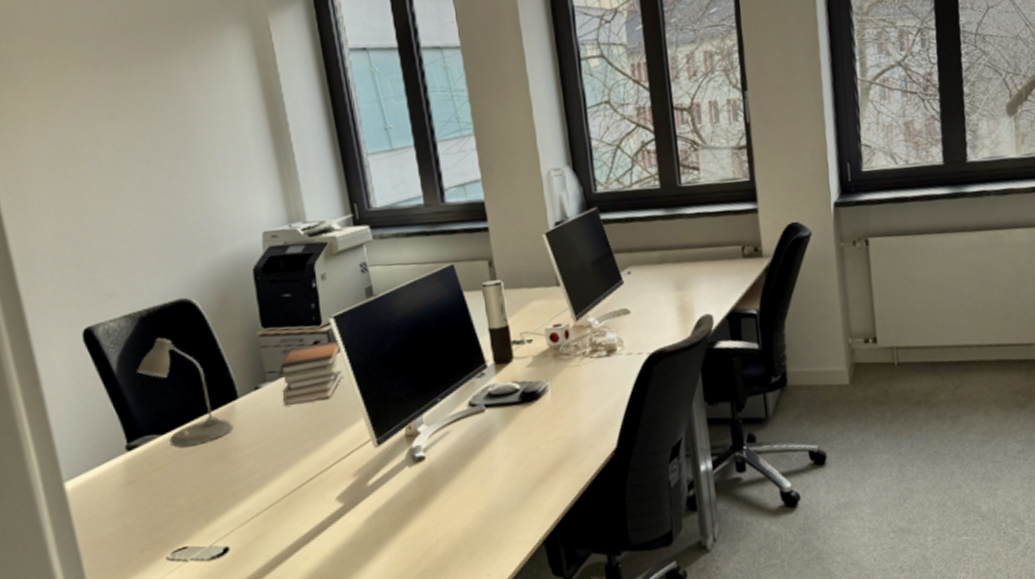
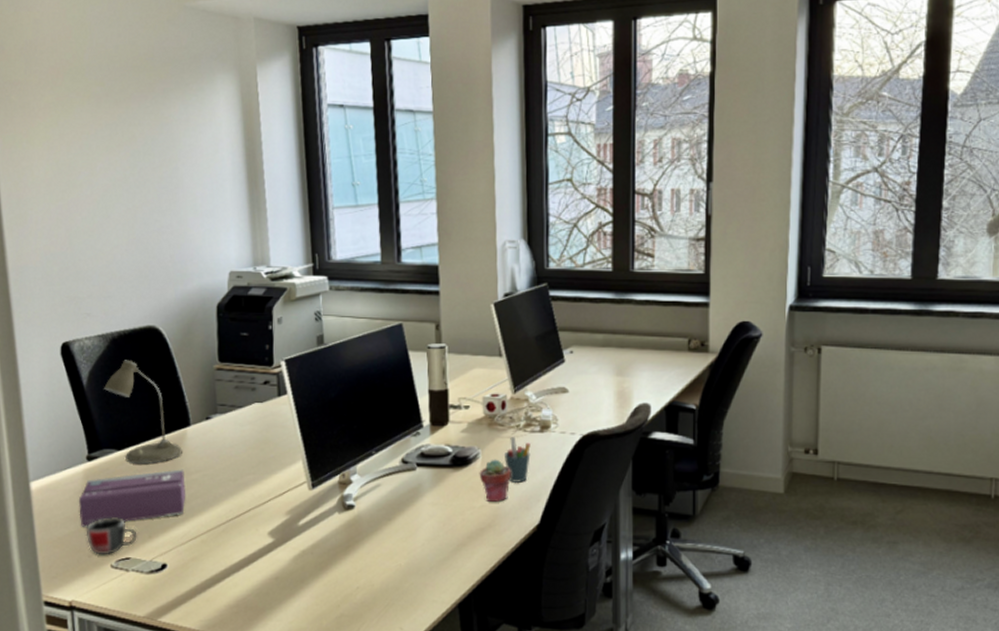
tissue box: none [122,445,243,523] -> present [79,469,186,528]
mug: none [133,506,193,550] -> present [86,517,137,555]
book stack: present [277,340,343,405] -> none [228,383,288,438]
potted succulent: none [550,389,583,433] -> present [479,459,511,502]
pen holder: none [572,363,600,411] -> present [503,436,531,484]

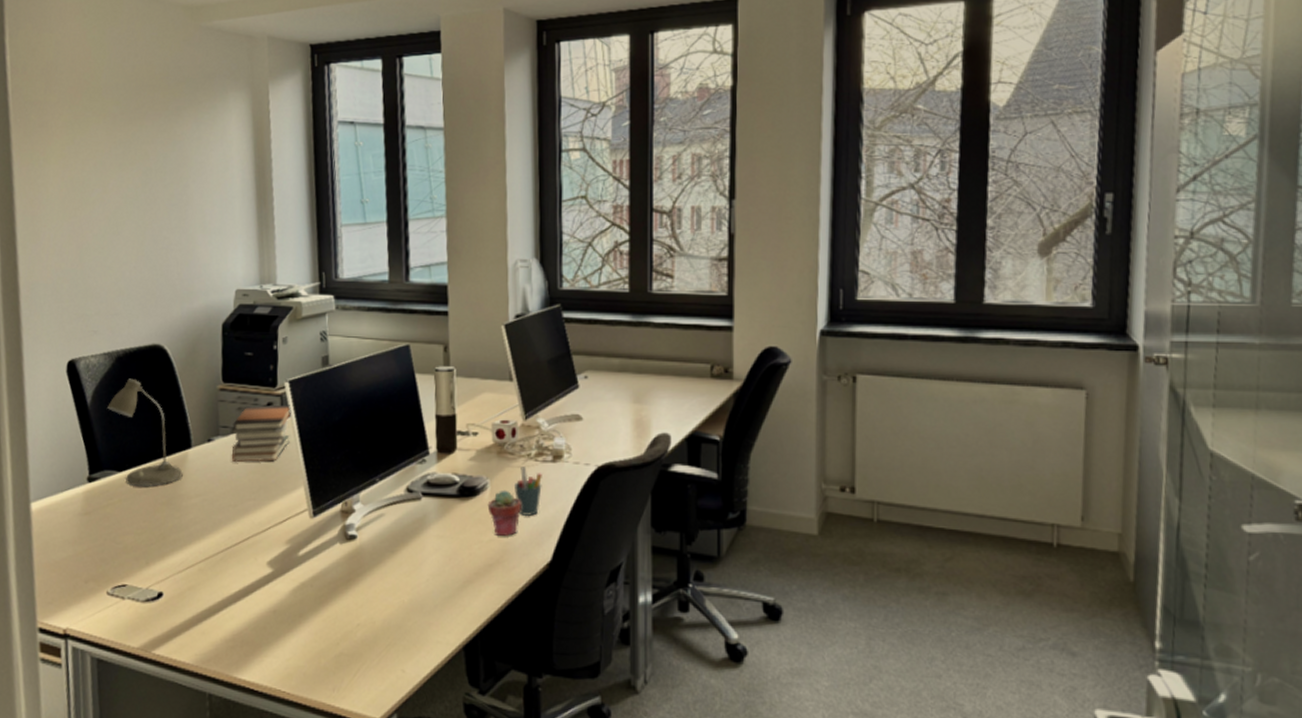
tissue box: present [79,469,186,528] -> none [77,493,185,552]
mug: present [86,517,137,555] -> none [83,541,135,582]
book stack: none [228,383,288,438] -> present [230,404,291,462]

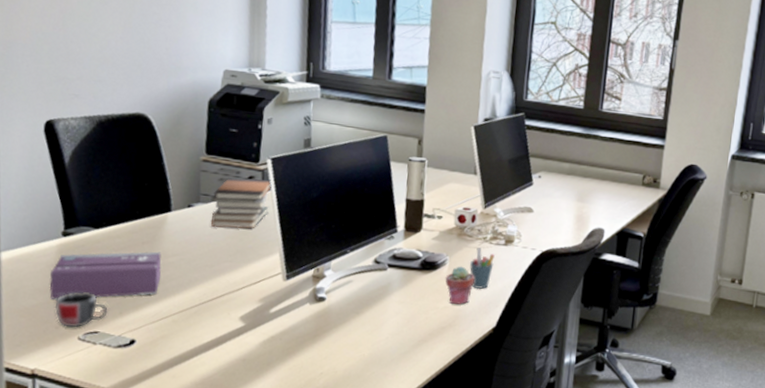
tissue box: none [77,493,185,552] -> present [50,251,162,301]
mug: none [83,541,135,582] -> present [54,292,108,328]
desk lamp: present [107,378,183,487] -> none [86,143,161,244]

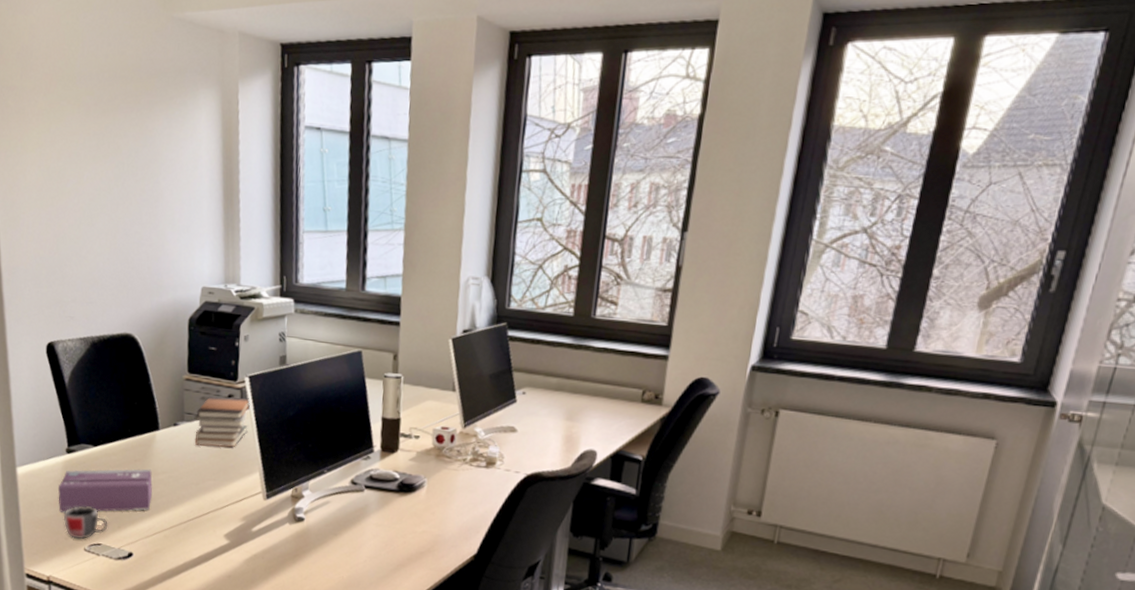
potted succulent: present [445,266,475,305] -> none [423,488,454,530]
pen holder: present [469,247,495,290] -> none [448,469,475,514]

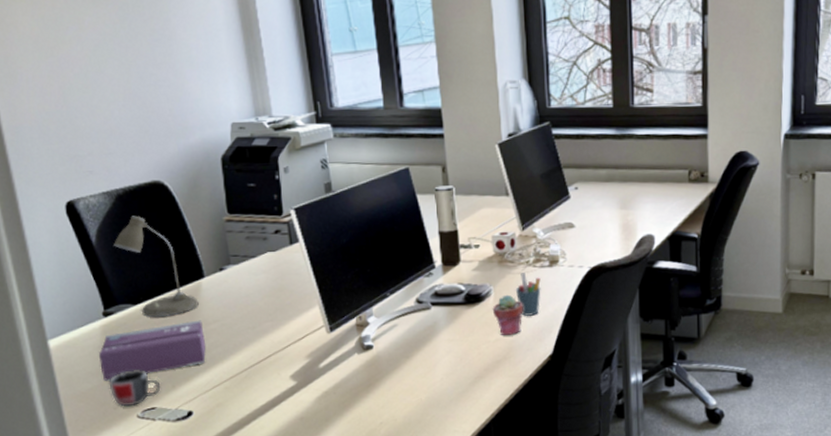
desk lamp: none [83,363,151,462] -> present [114,215,199,318]
book stack: present [194,396,250,448] -> none [241,231,301,287]
potted succulent: none [423,488,454,530] -> present [492,294,523,335]
pen holder: none [448,469,475,514] -> present [515,271,541,317]

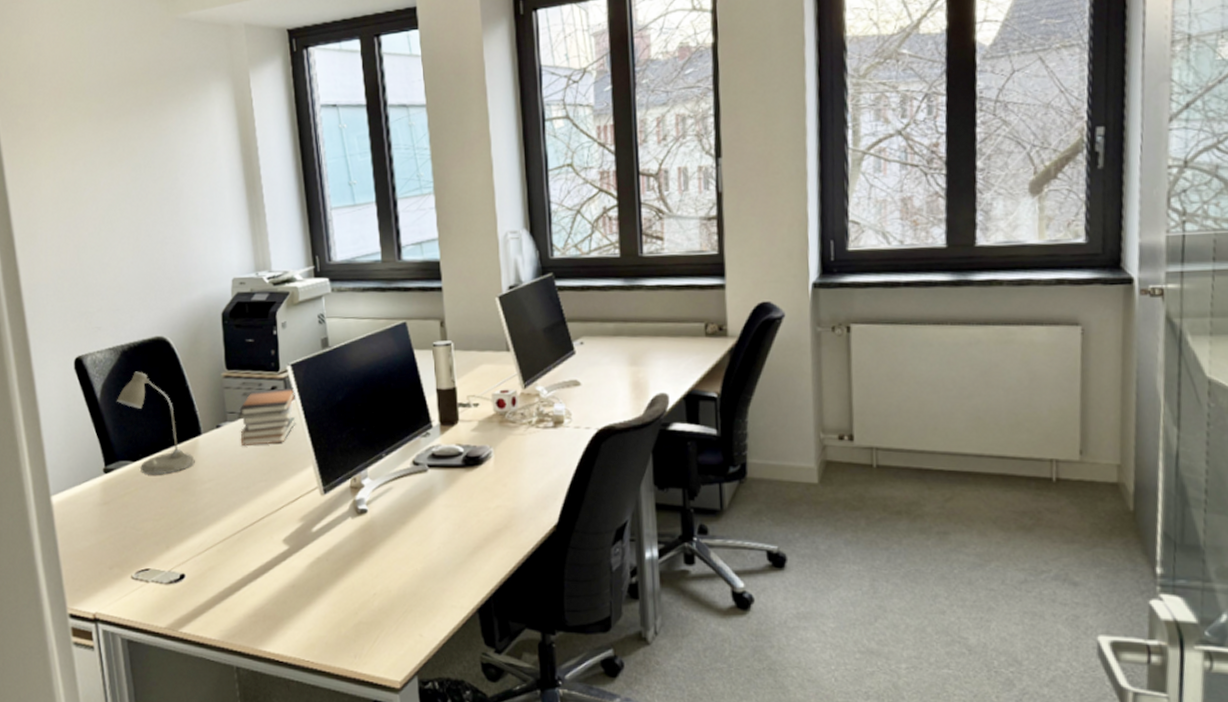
tissue box: present [99,320,206,382] -> none [98,478,201,540]
mug: present [109,370,161,407] -> none [106,529,155,567]
book stack: none [241,231,301,287] -> present [237,388,296,445]
potted succulent: present [492,294,523,335] -> none [492,457,526,502]
pen holder: present [515,271,541,317] -> none [517,433,545,482]

